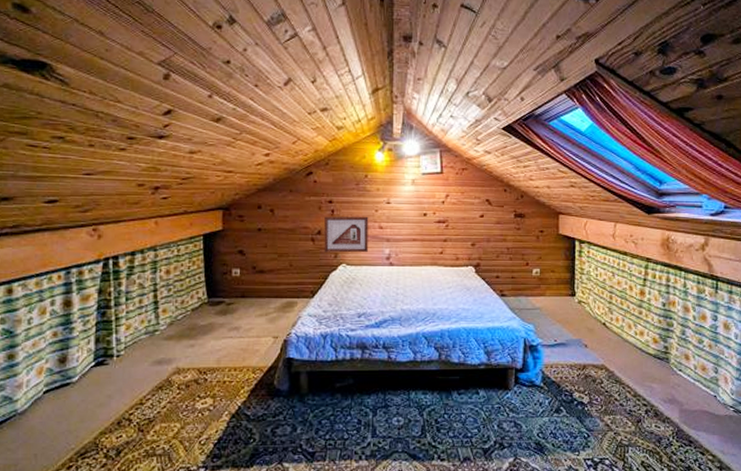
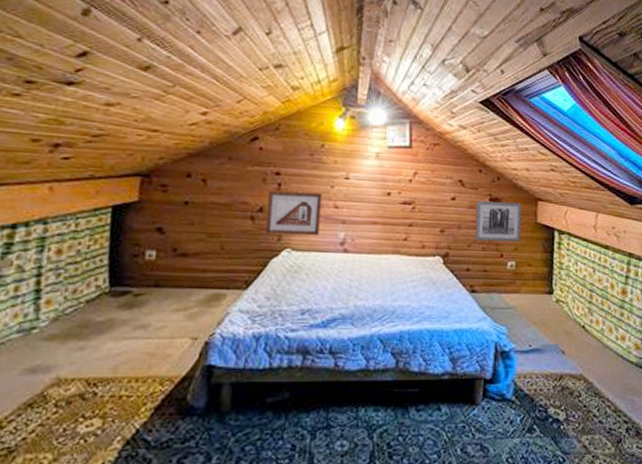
wall art: none [502,216,545,252] -> present [475,201,522,242]

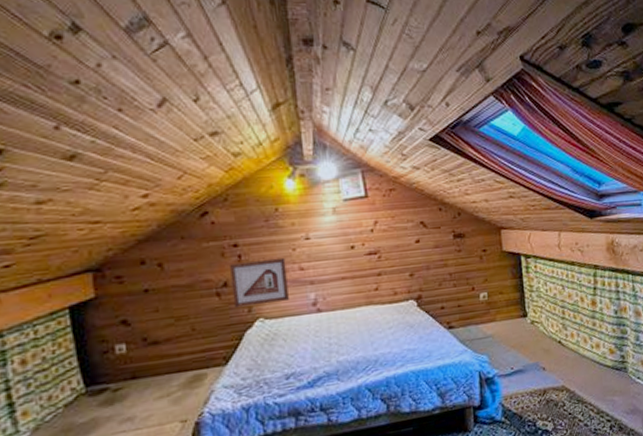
wall art: present [475,201,522,242] -> none [440,234,489,279]

